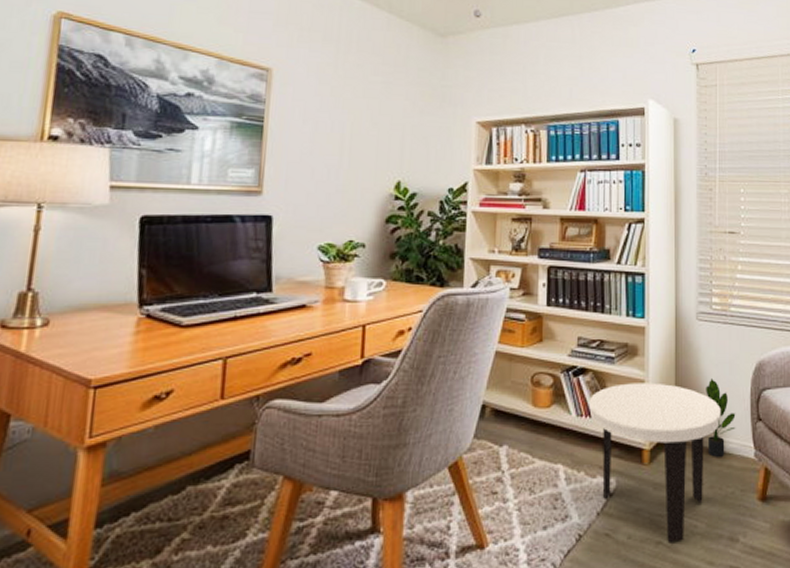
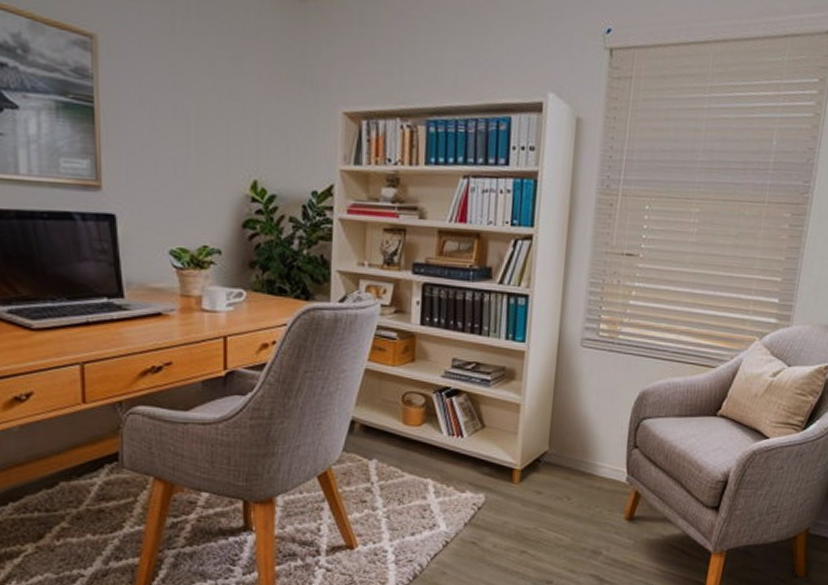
side table: present [589,383,721,542] -> none [461,406,597,552]
potted plant: present [706,379,736,458] -> none [580,406,612,481]

